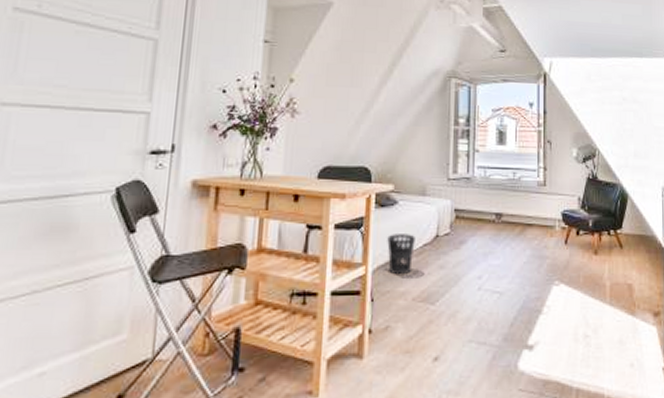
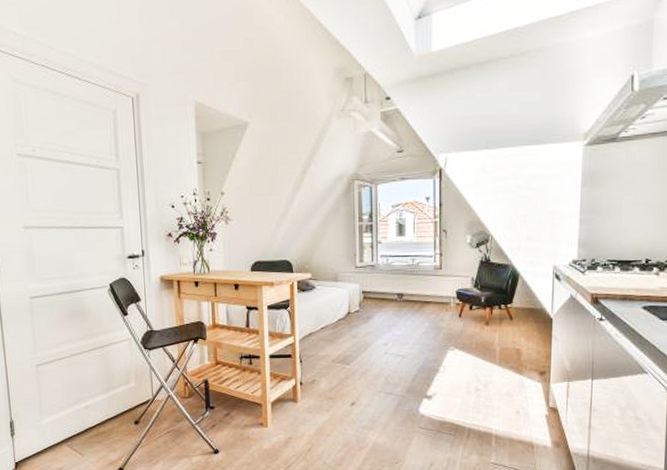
wastebasket: present [387,234,415,275] -> none [309,312,331,343]

